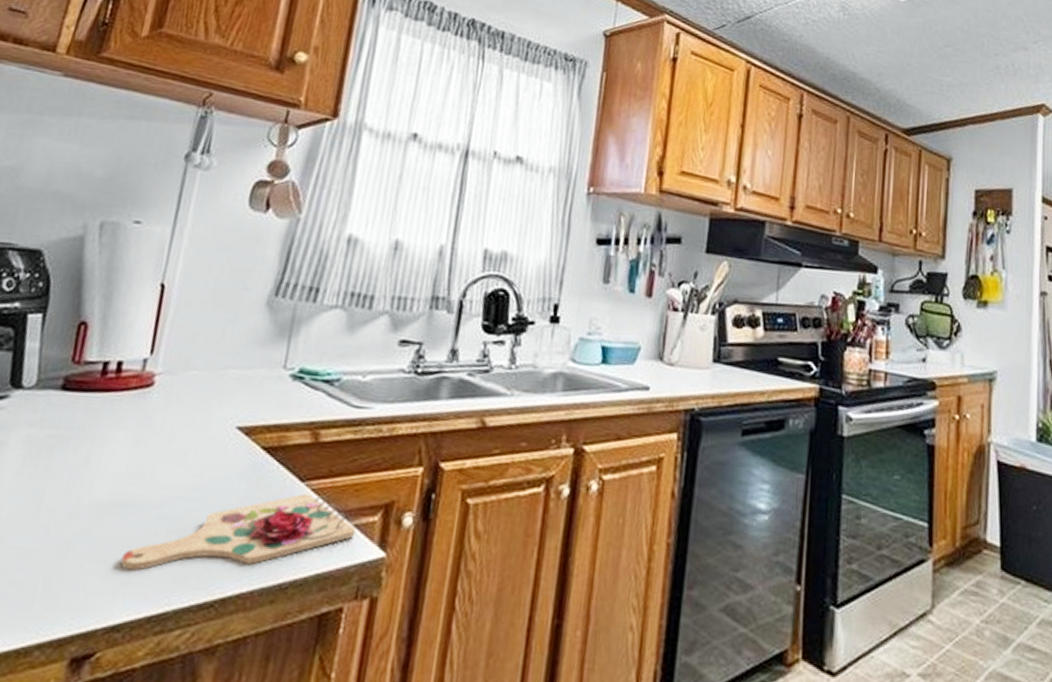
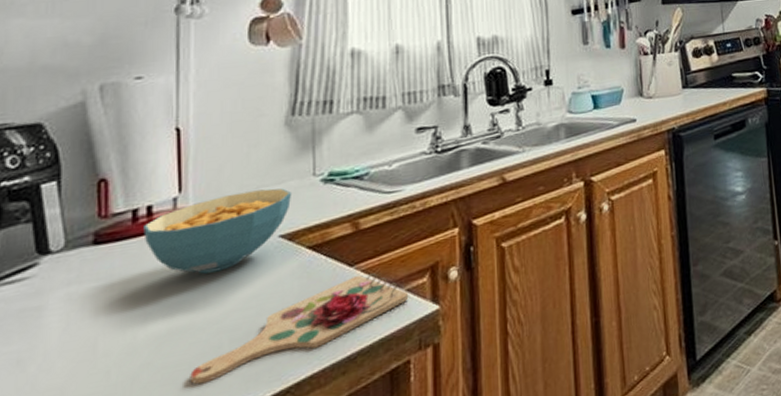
cereal bowl: none [108,368,259,451] -> present [143,188,292,274]

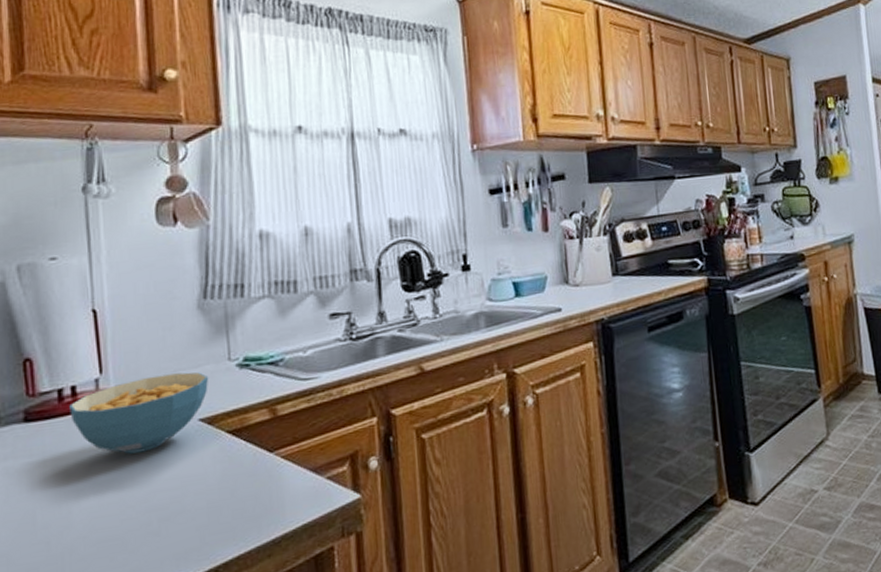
cutting board: present [190,273,409,385] -> none [123,460,330,559]

